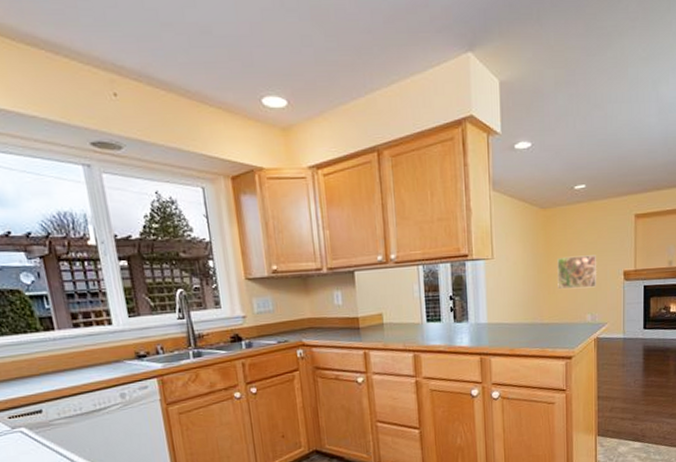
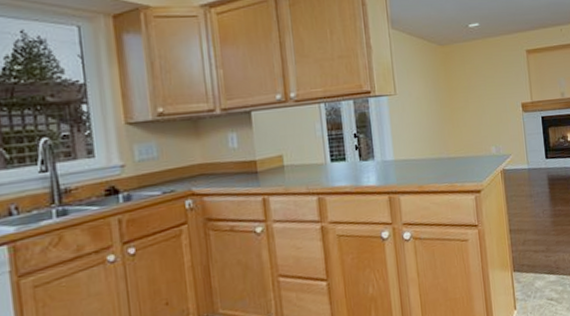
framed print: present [557,255,597,289] -> none [458,88,498,122]

